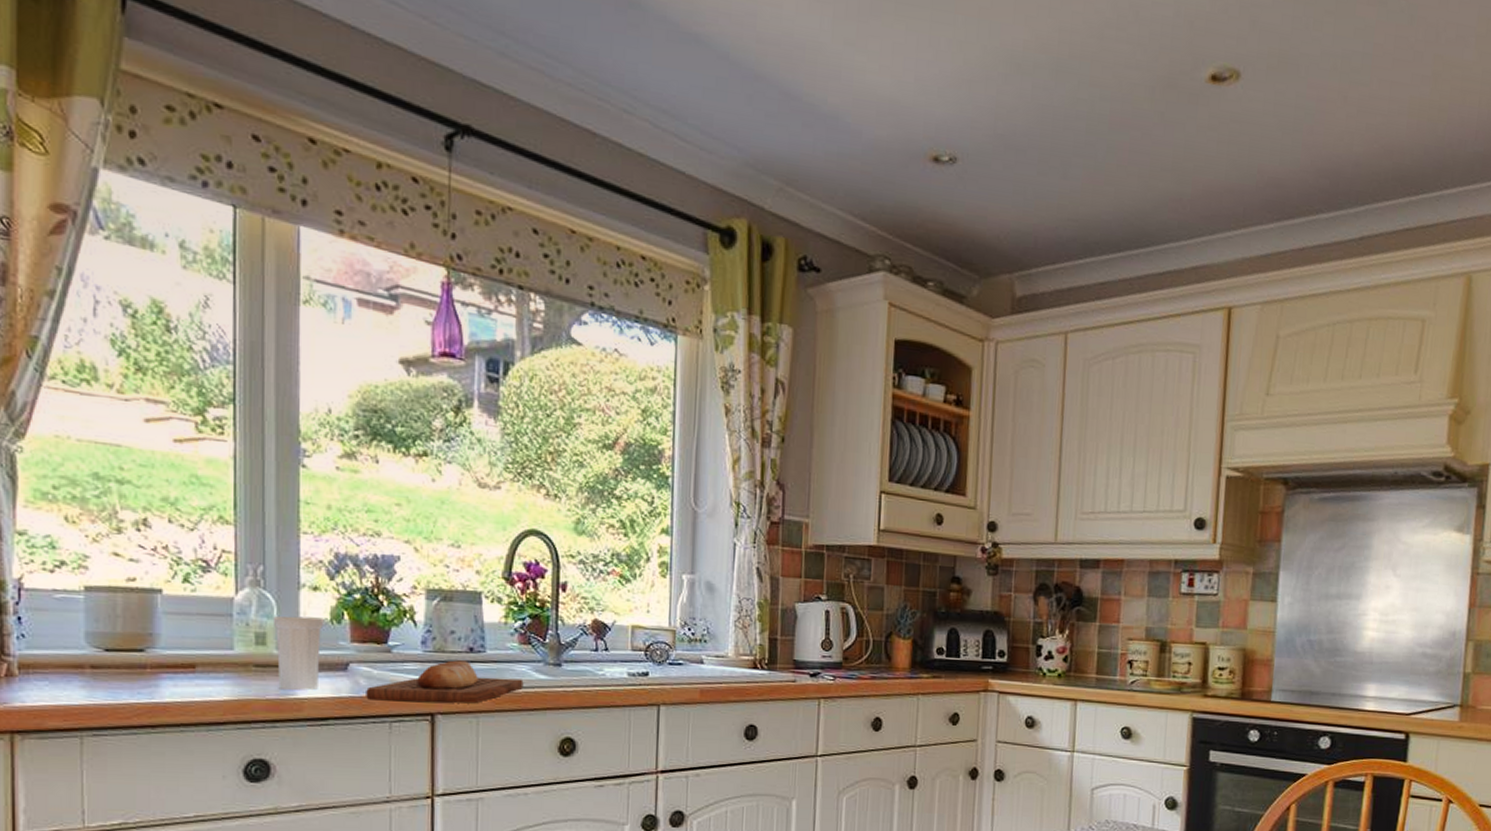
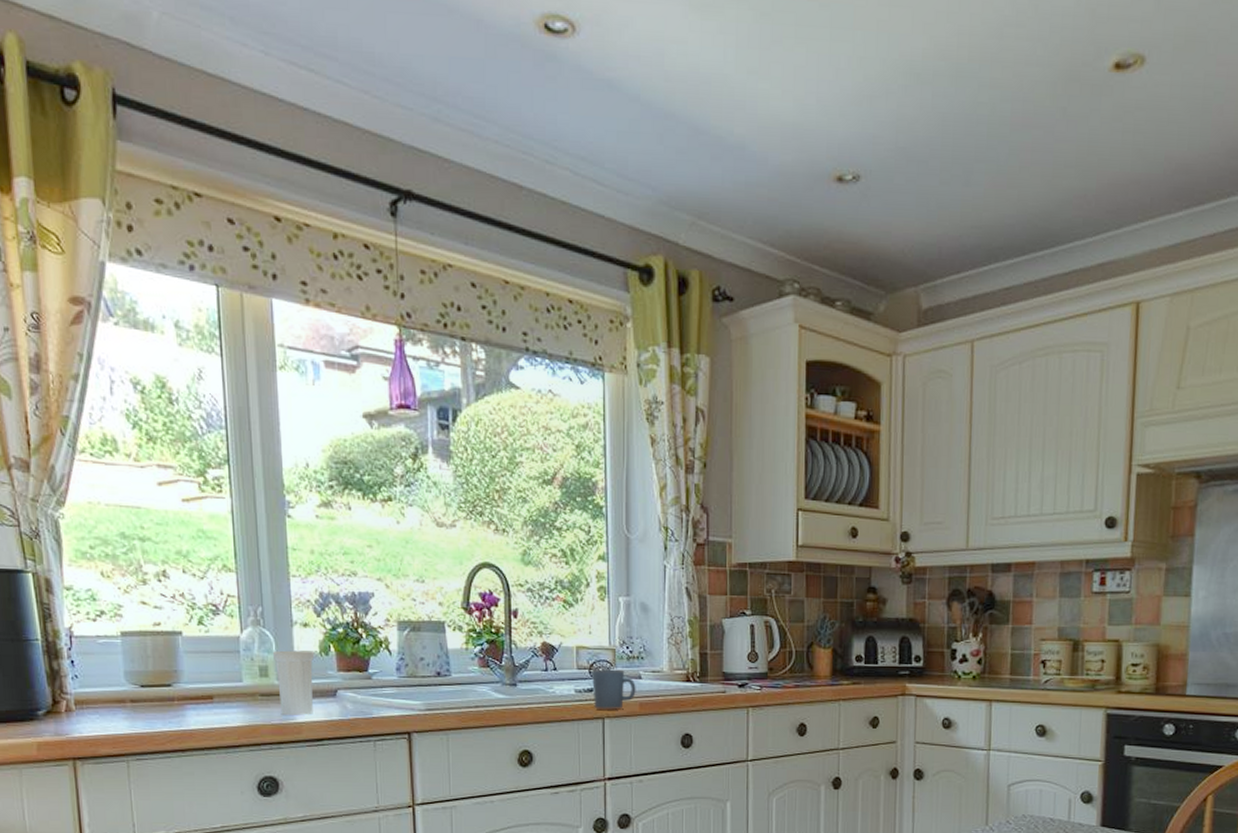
bread loaf: present [366,660,524,704] -> none [353,684,485,723]
mug: none [648,651,697,697] -> present [592,669,636,710]

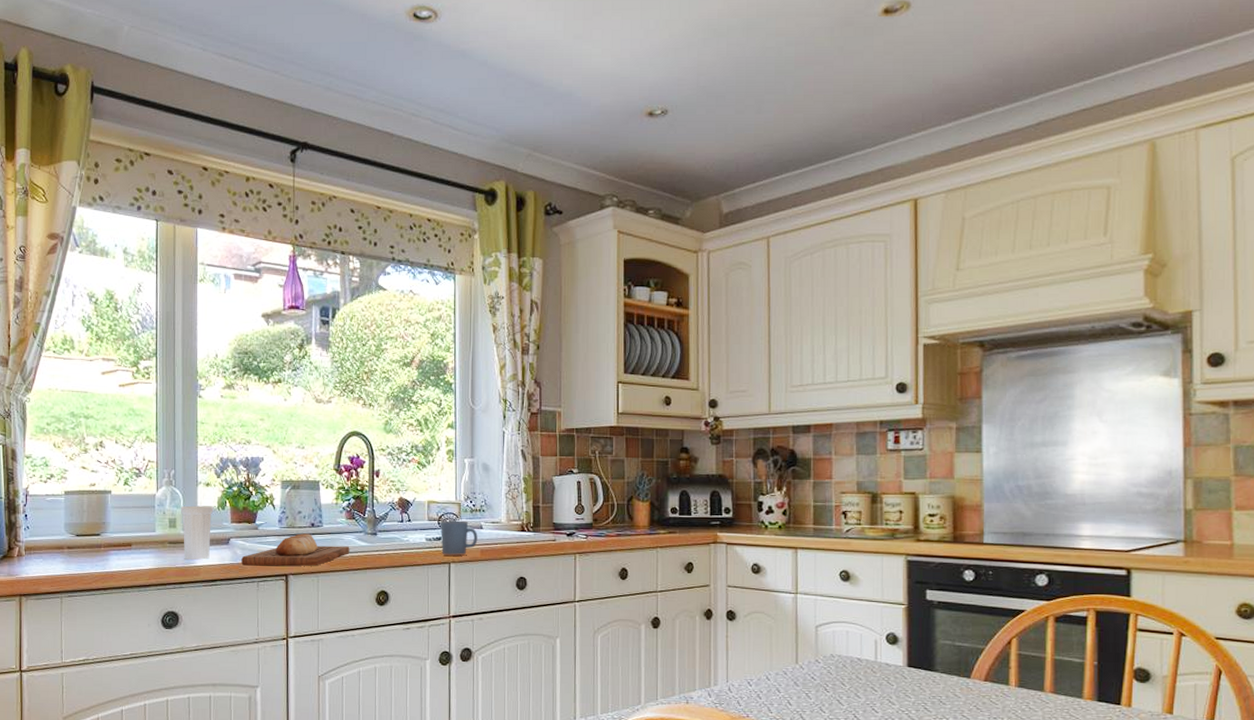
bread loaf: none [353,684,485,723] -> present [241,533,350,566]

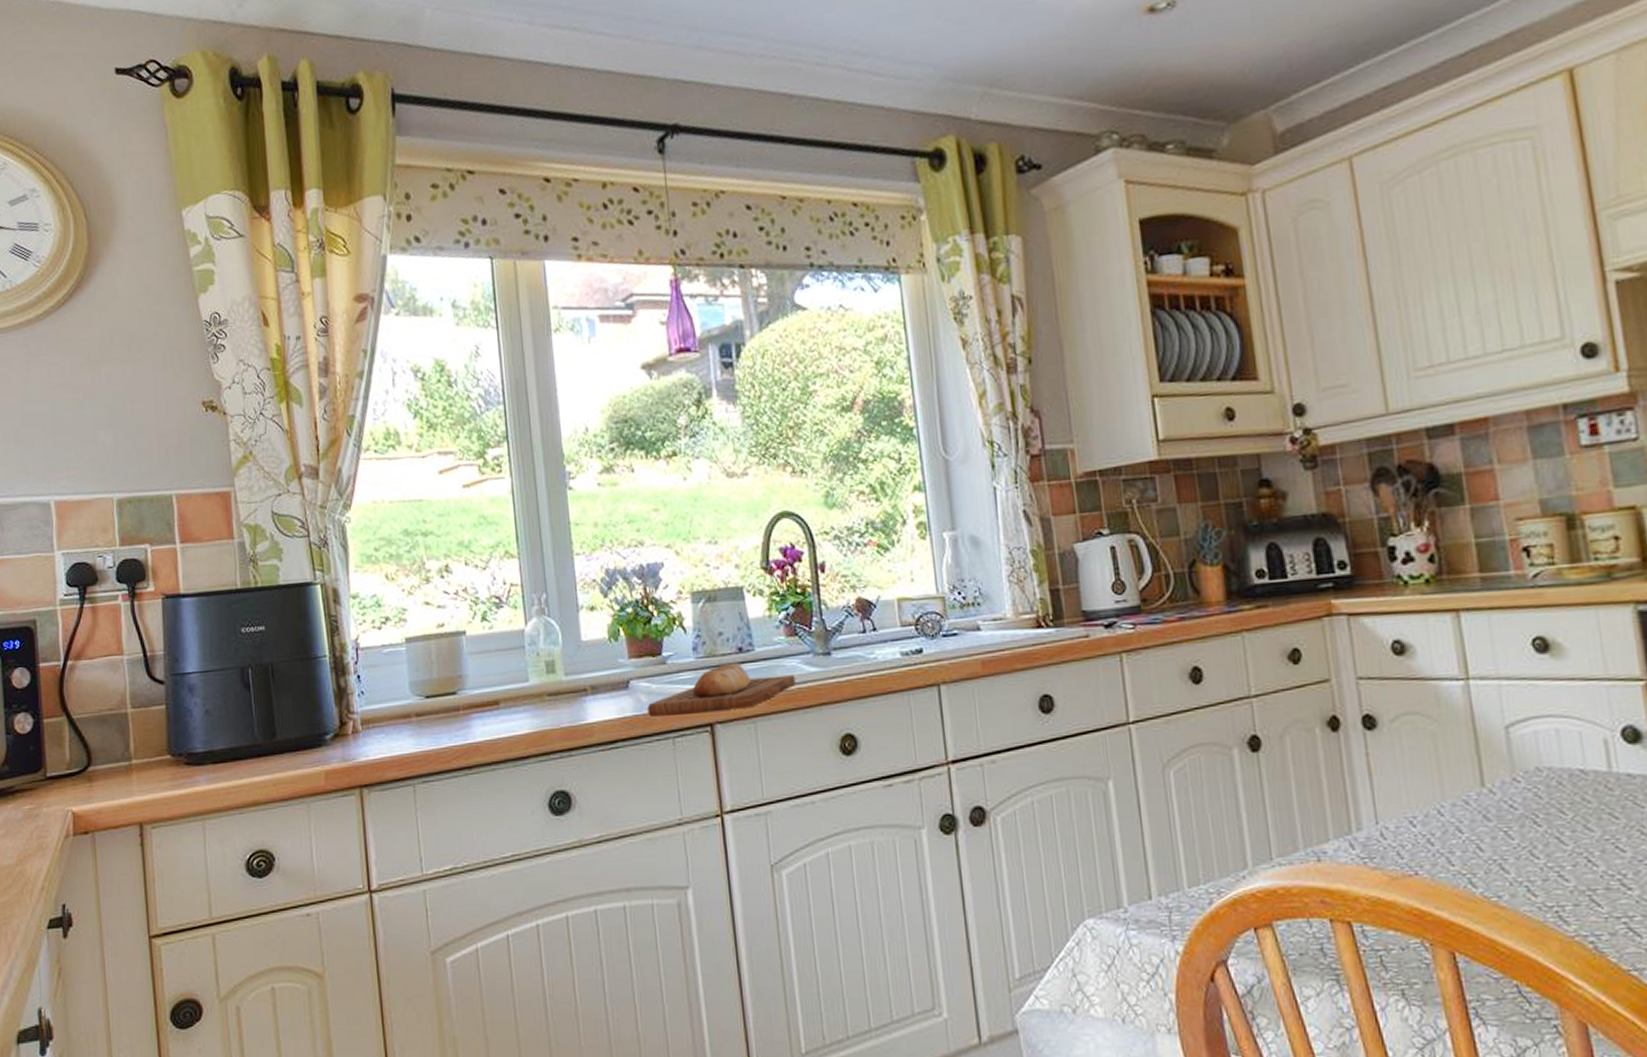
cup: present [180,505,214,561] -> none [558,637,605,717]
mug: present [440,520,478,556] -> none [919,621,976,674]

